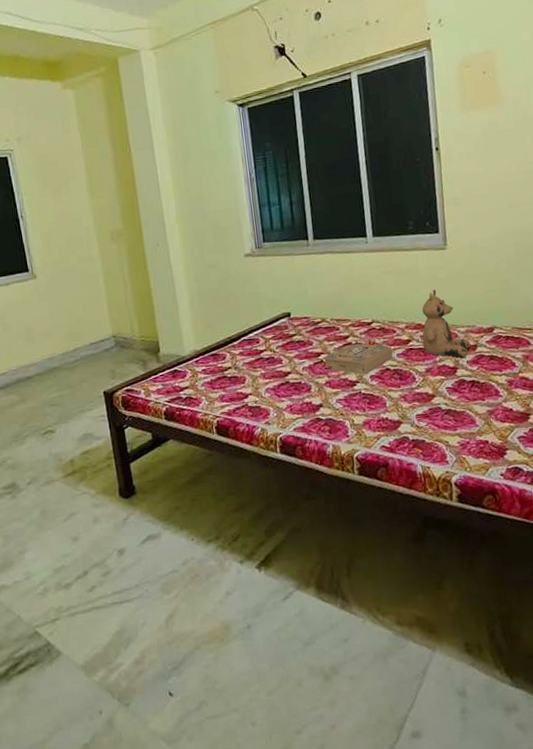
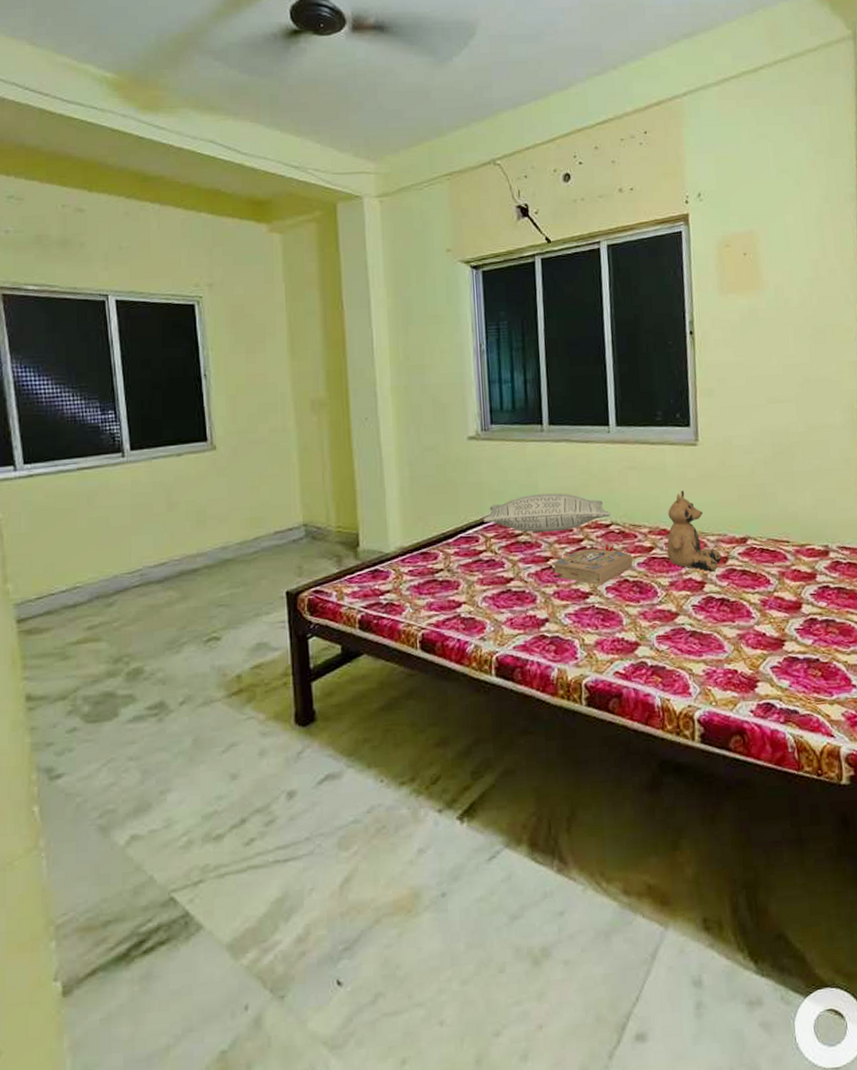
pillow: none [262,298,372,333] -> present [483,493,611,533]

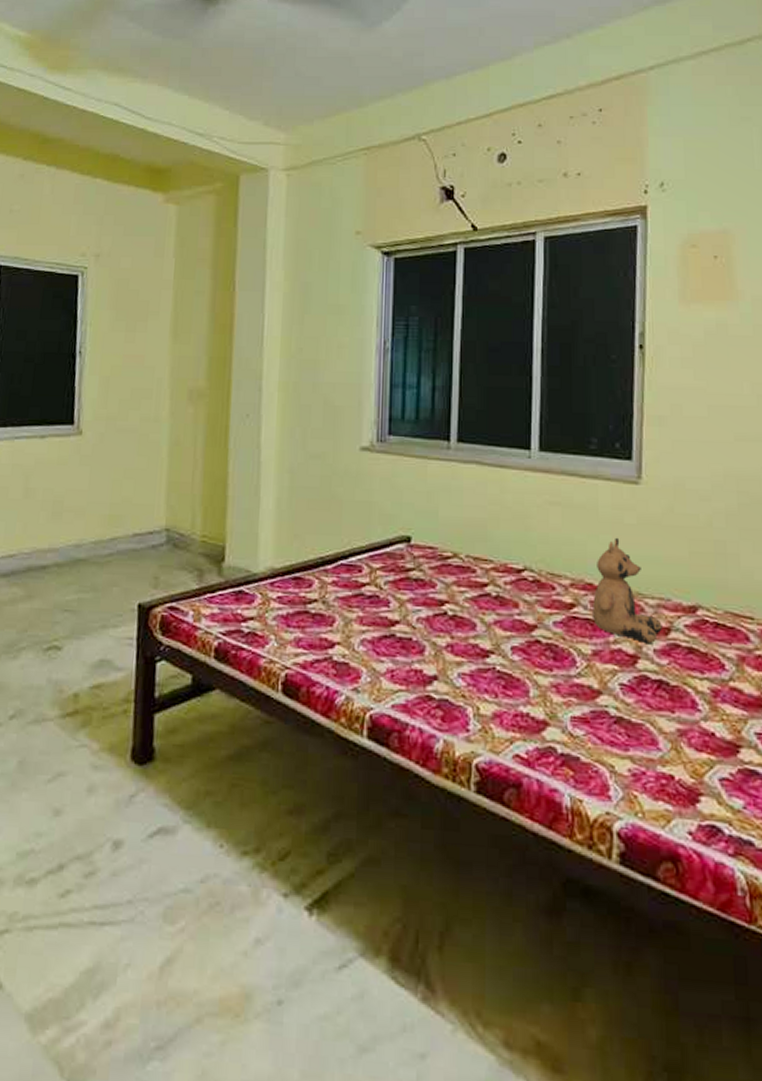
pillow: present [483,493,611,533] -> none [370,523,525,571]
book: present [551,543,633,586] -> none [447,592,547,644]

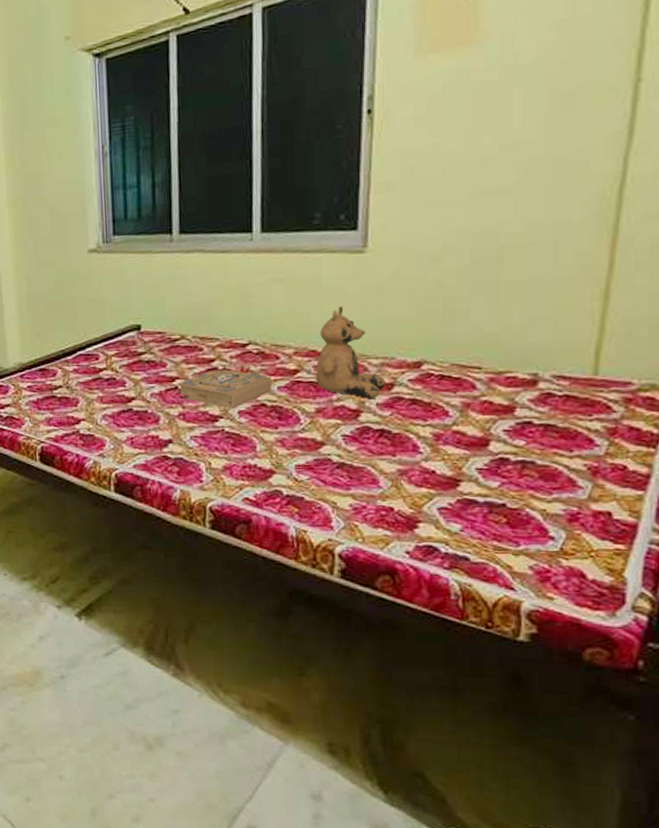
book: none [447,592,547,644] -> present [177,364,272,409]

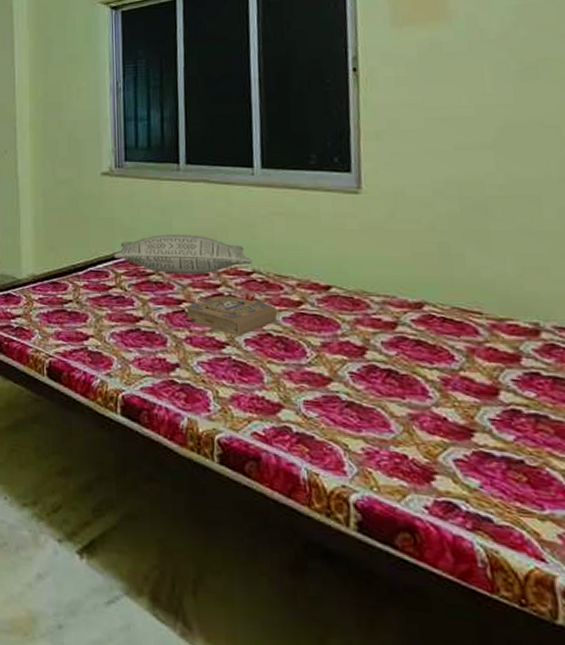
pillow: none [104,309,249,352] -> present [114,234,253,275]
teddy bear: present [316,305,386,398] -> none [319,242,389,336]

